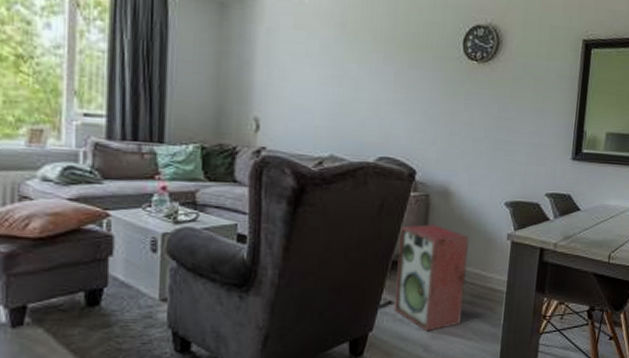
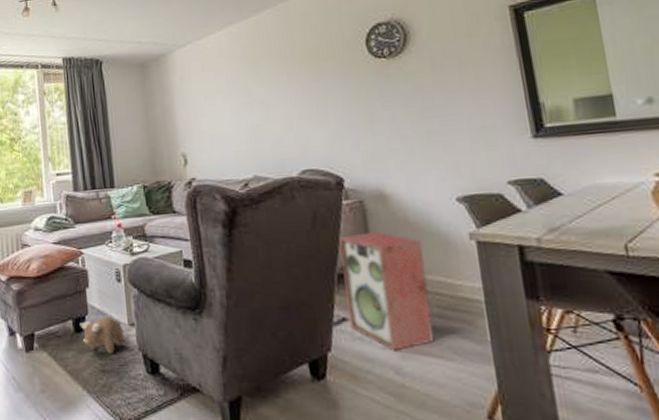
plush toy: none [94,289,153,332] -> present [79,316,125,354]

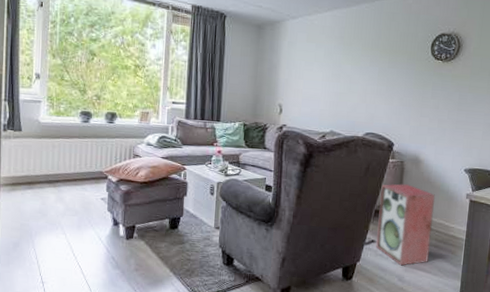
plush toy: present [79,316,125,354] -> none [175,219,210,248]

